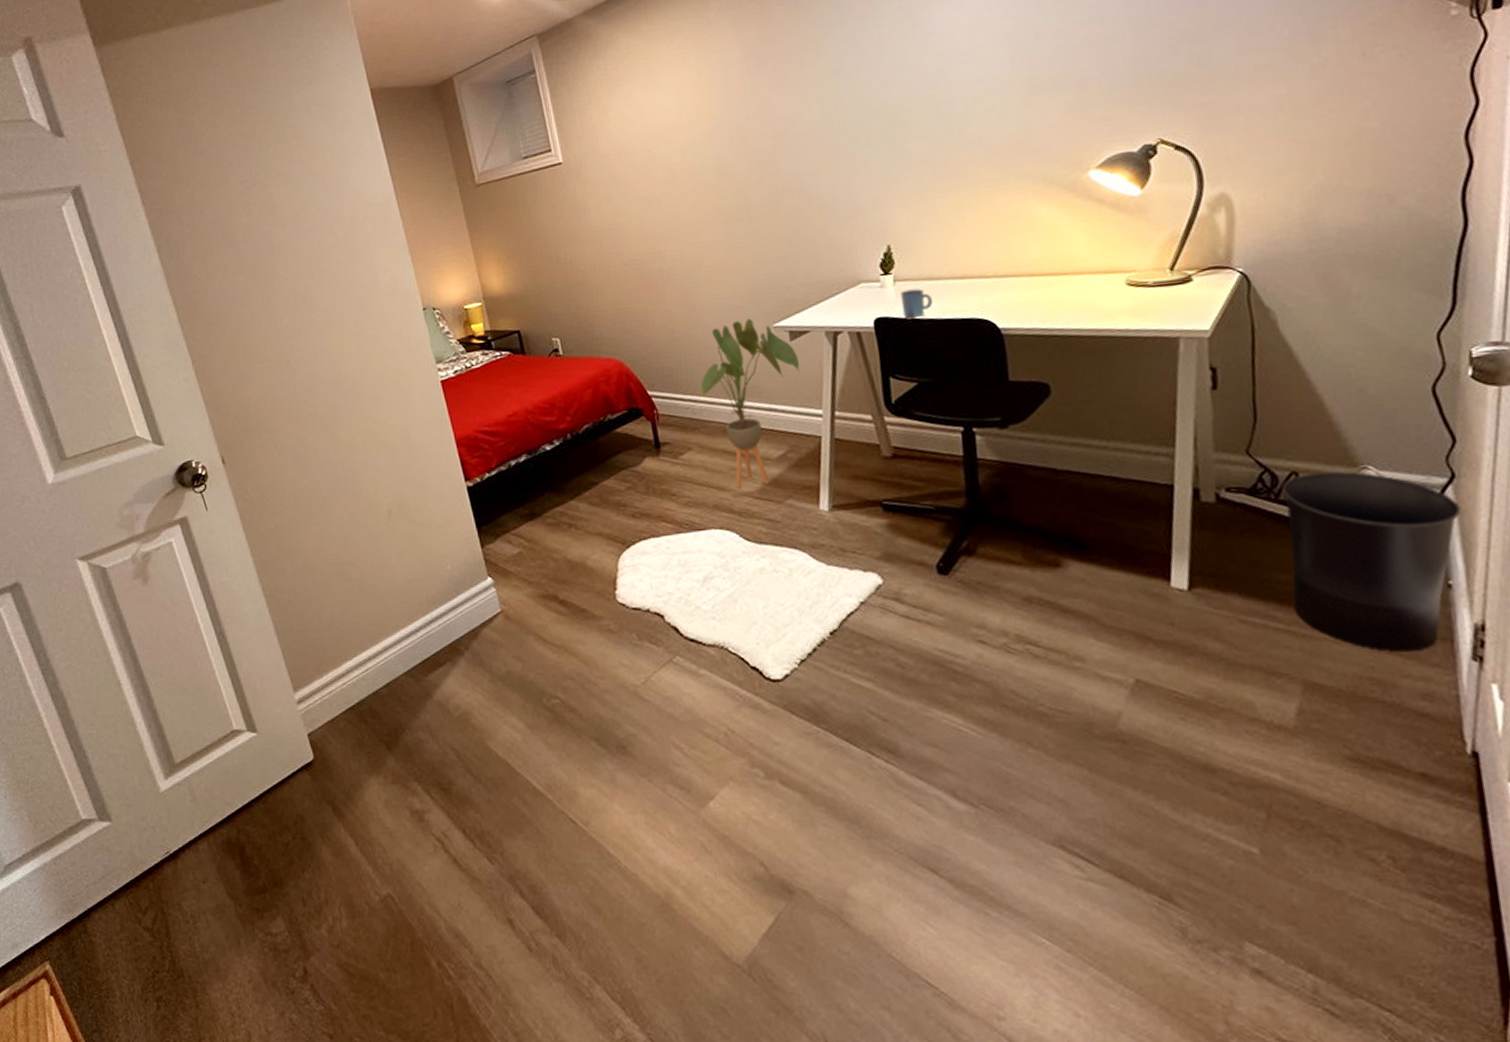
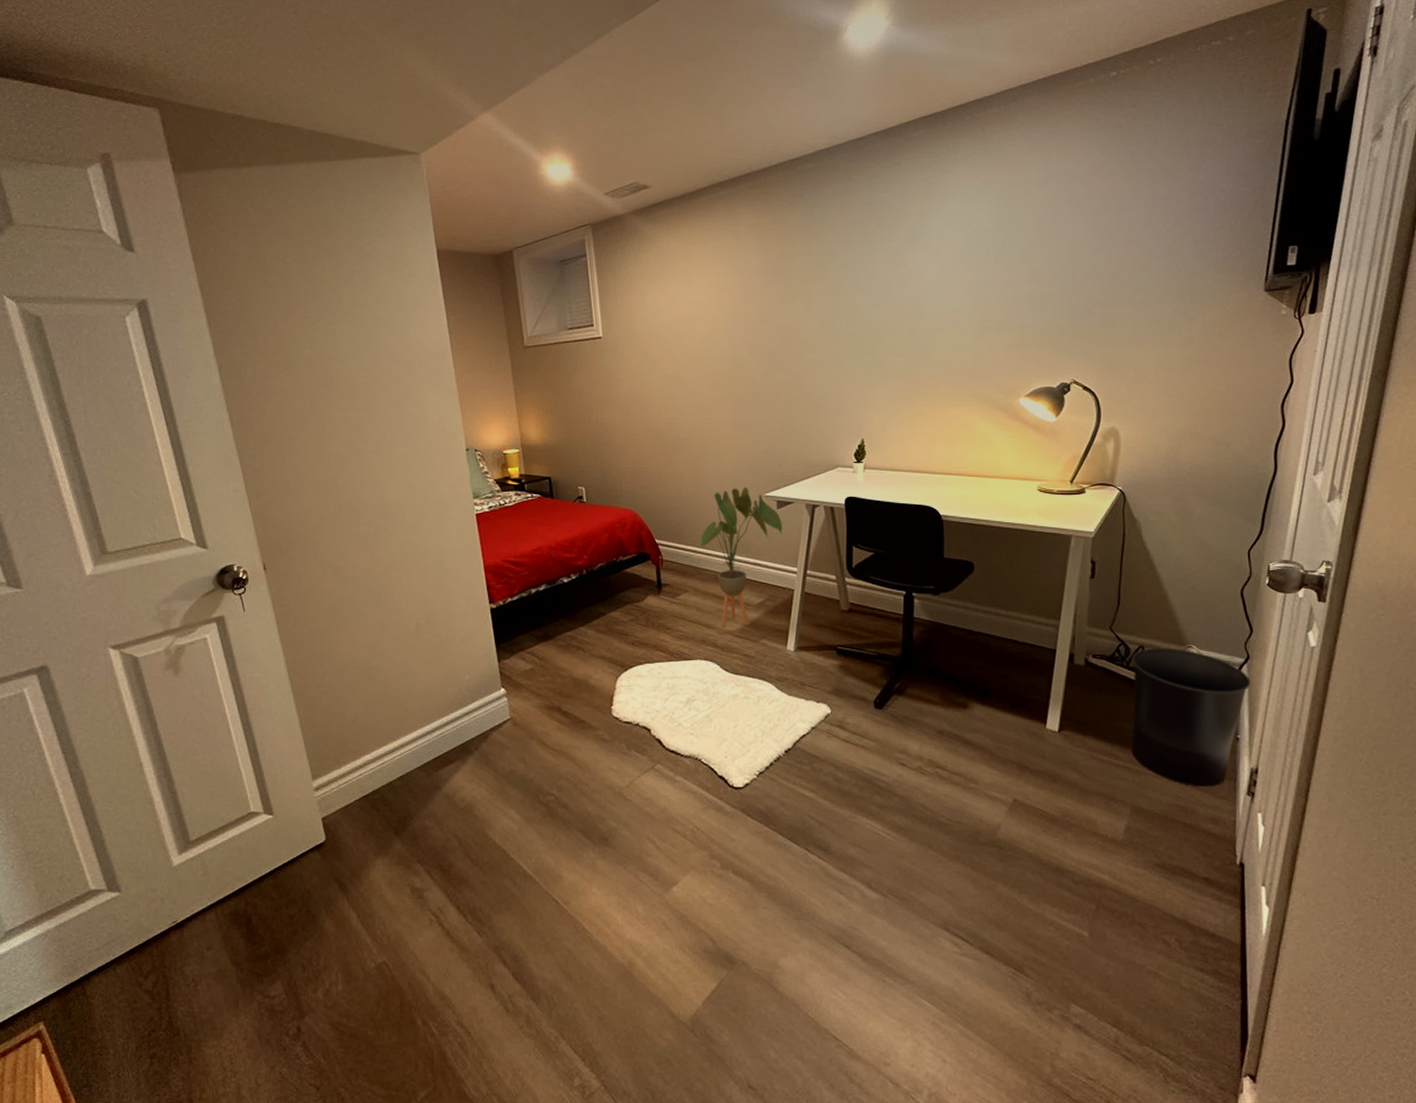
mug: present [900,289,933,319] -> none [868,477,892,501]

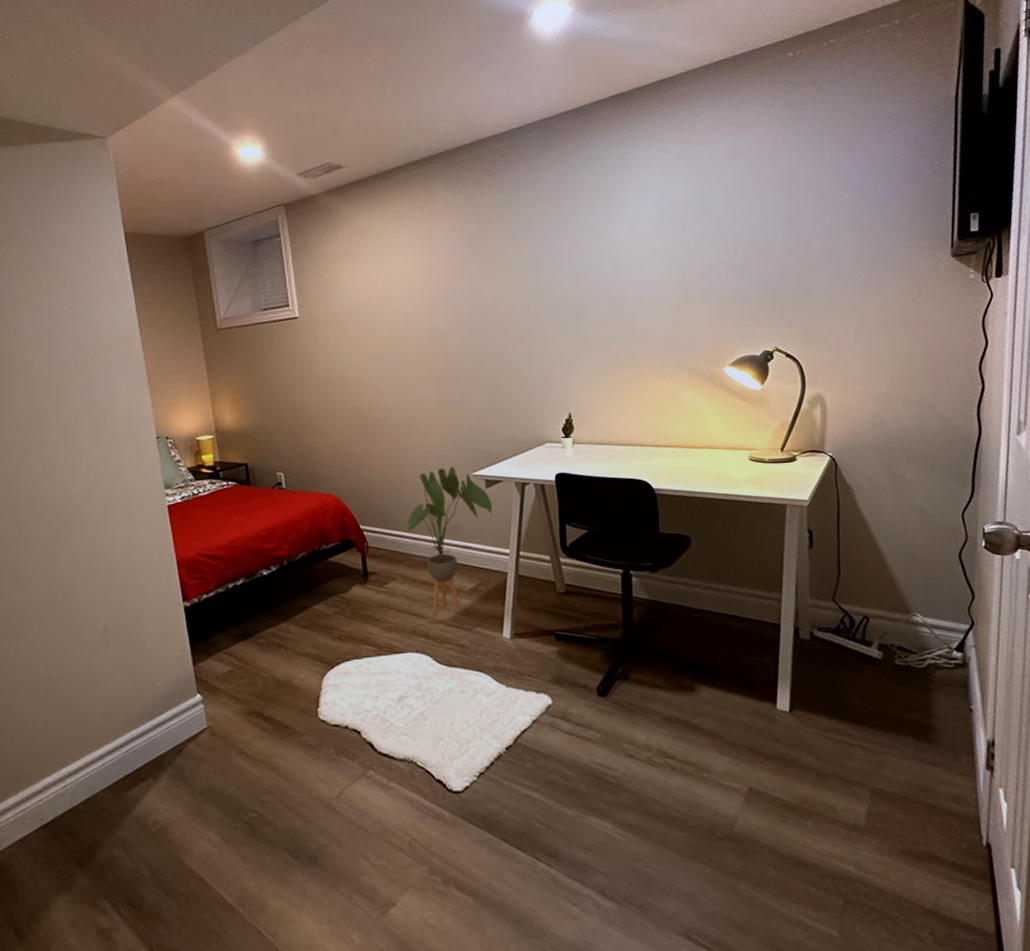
waste bin: present [1131,647,1251,787] -> none [857,617,979,763]

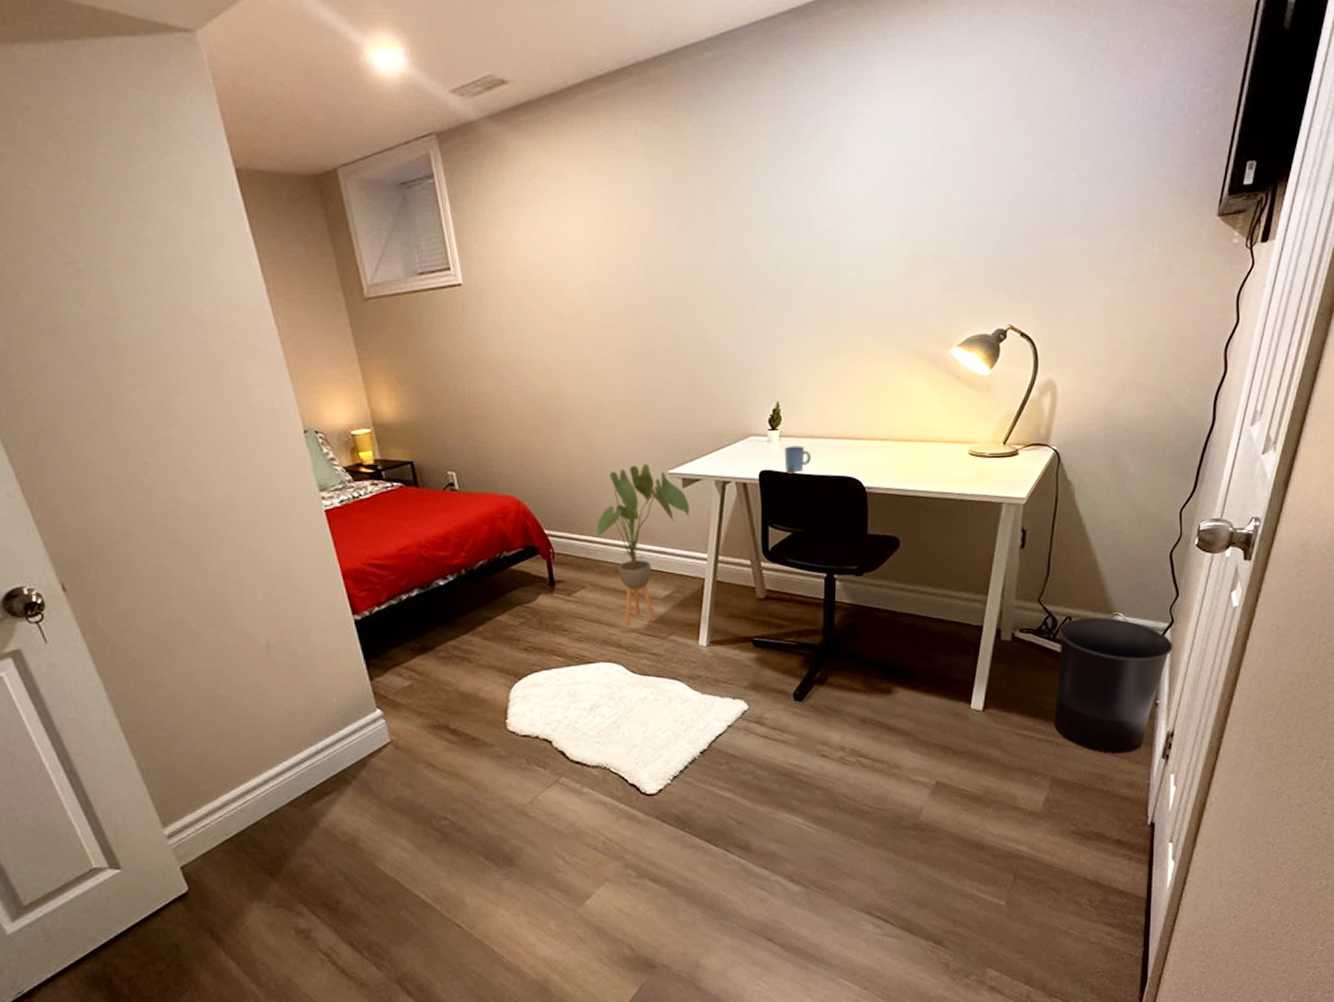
mug: none [577,451,602,476] -> present [784,445,811,474]
waste bin: none [857,617,979,763] -> present [1054,617,1173,754]

